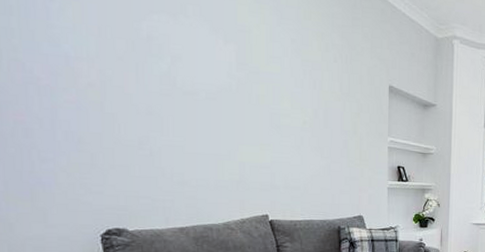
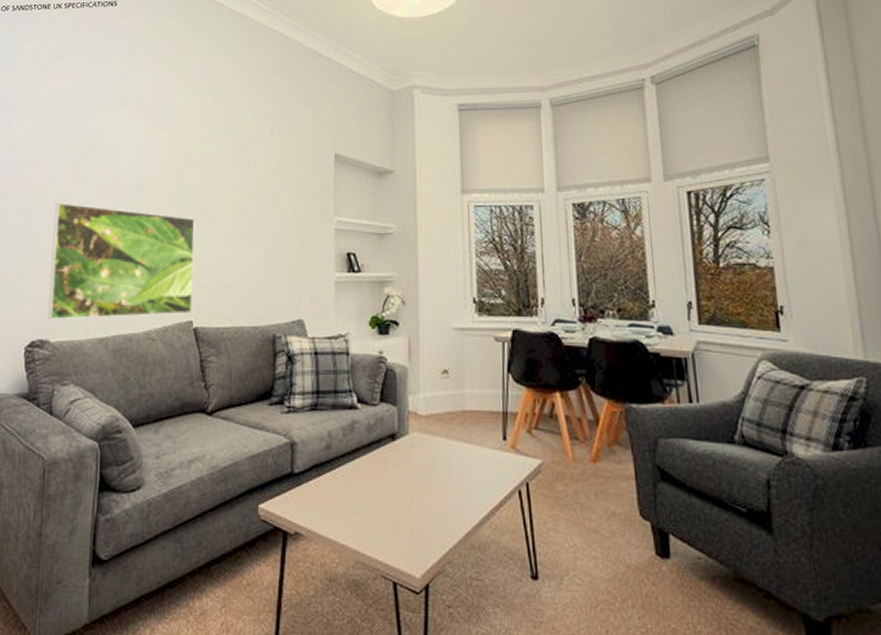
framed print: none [116,103,268,212] -> present [47,203,195,320]

